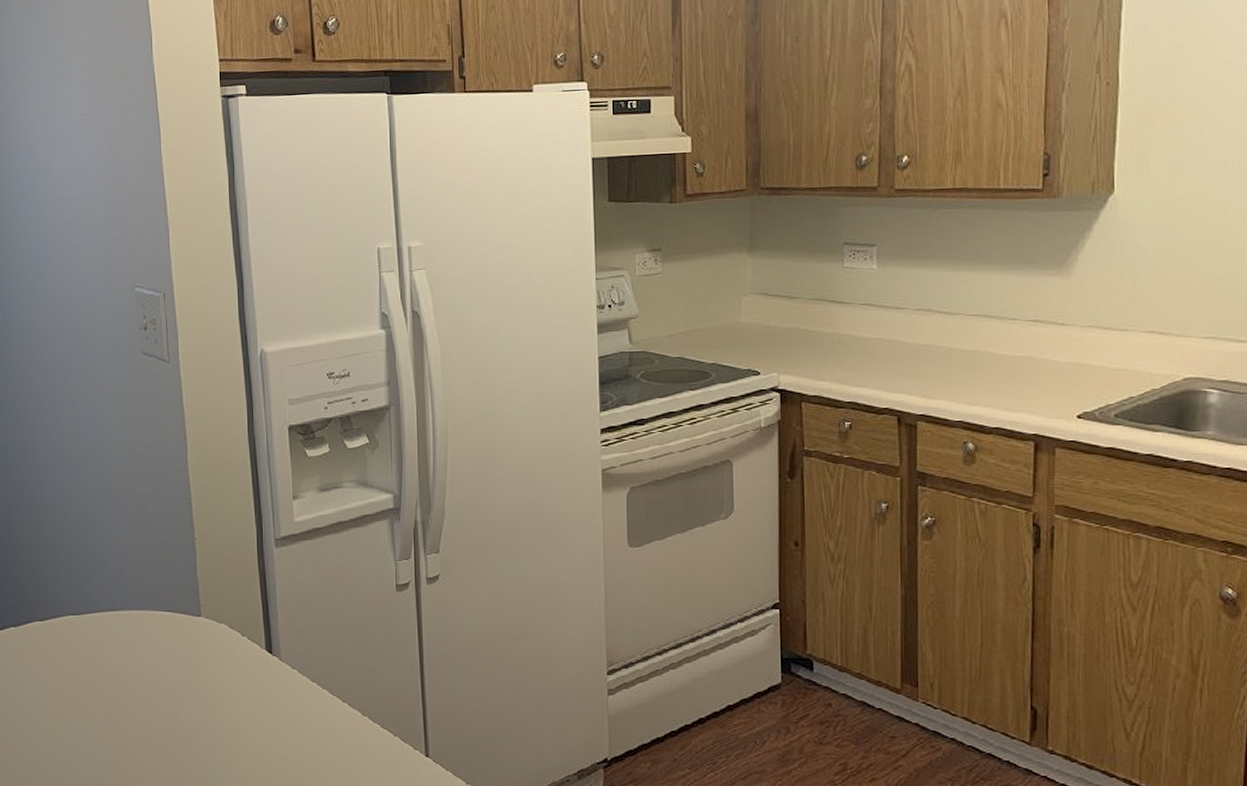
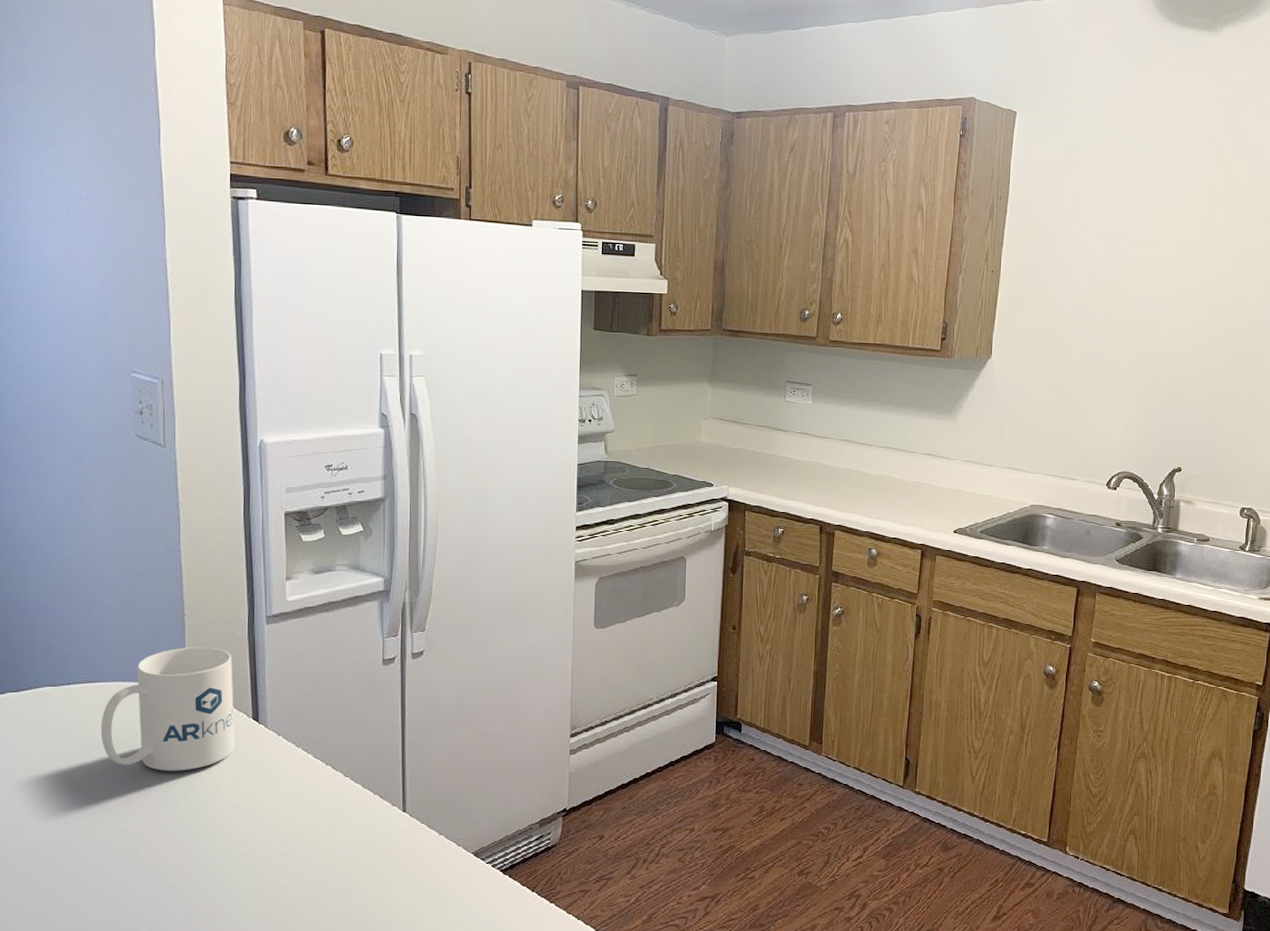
mug: none [120,572,250,706] -> present [100,646,235,771]

